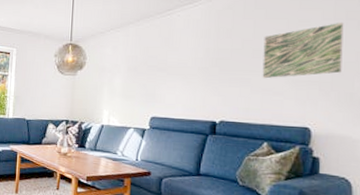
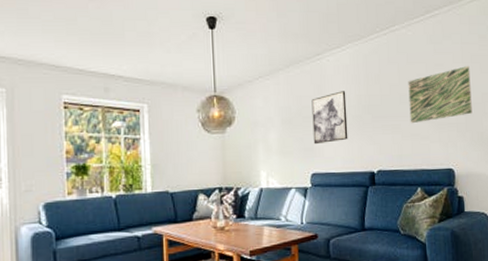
wall art: none [156,44,194,91] -> present [311,91,348,145]

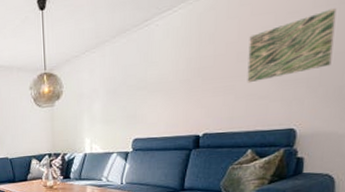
wall art: present [311,91,348,145] -> none [137,55,174,112]

